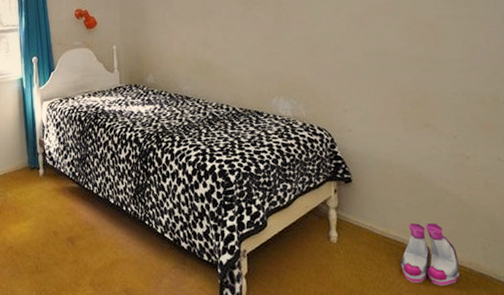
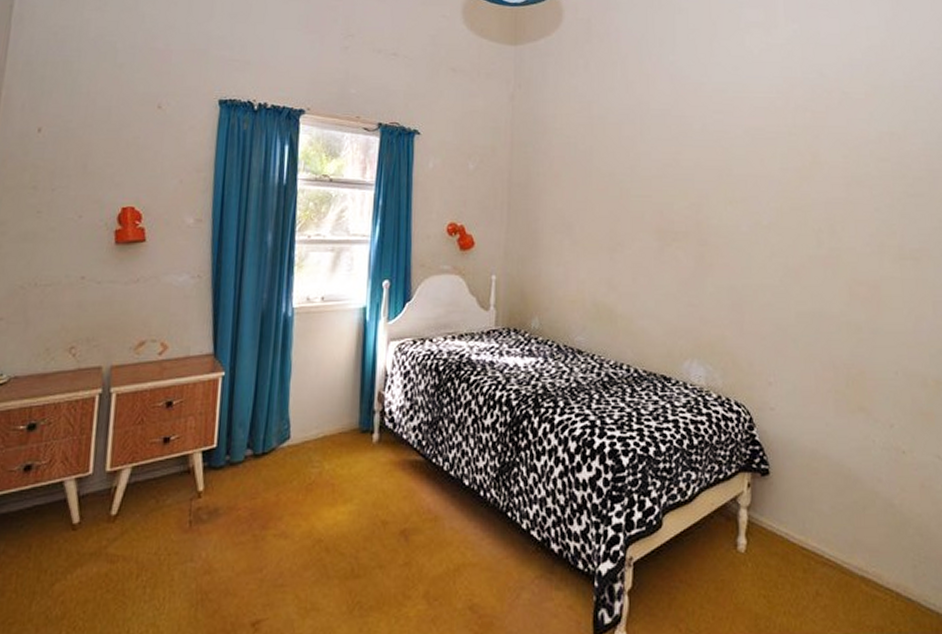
boots: present [400,223,460,286] -> none [817,531,885,613]

